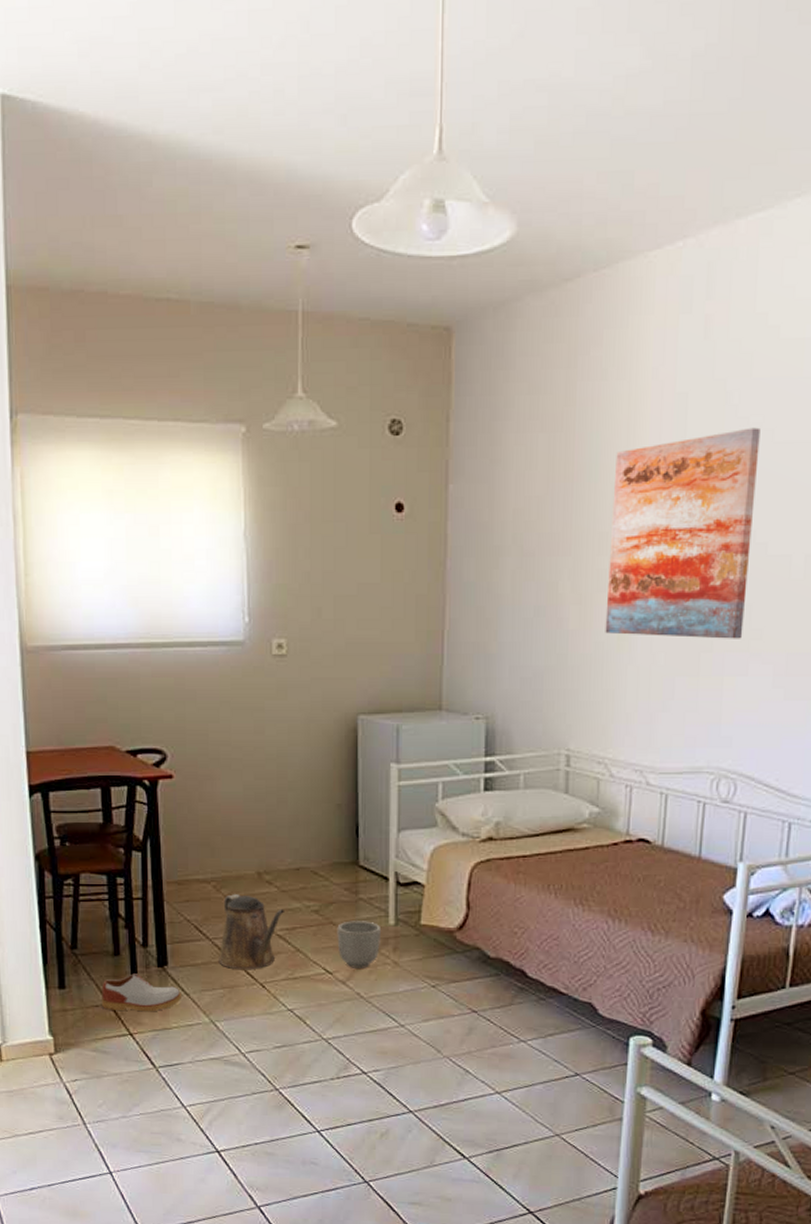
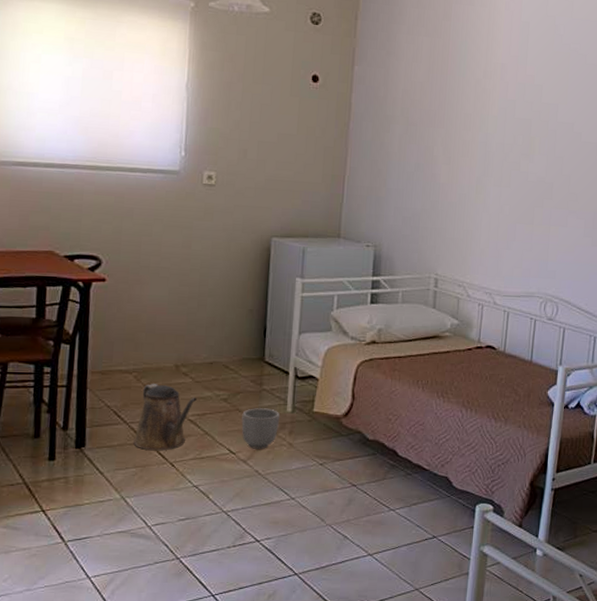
shoe: present [101,973,181,1012] -> none [16,454,96,490]
wall art: present [605,427,761,639] -> none [467,51,578,200]

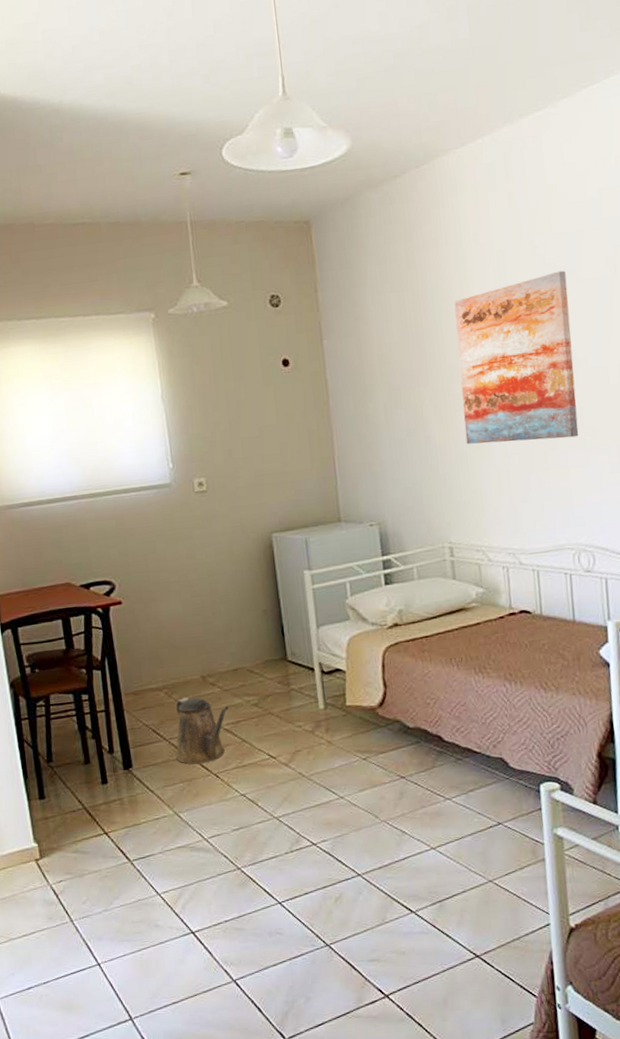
planter: present [241,408,279,449] -> none [275,708,314,751]
wall art: none [467,51,578,200] -> present [454,270,579,445]

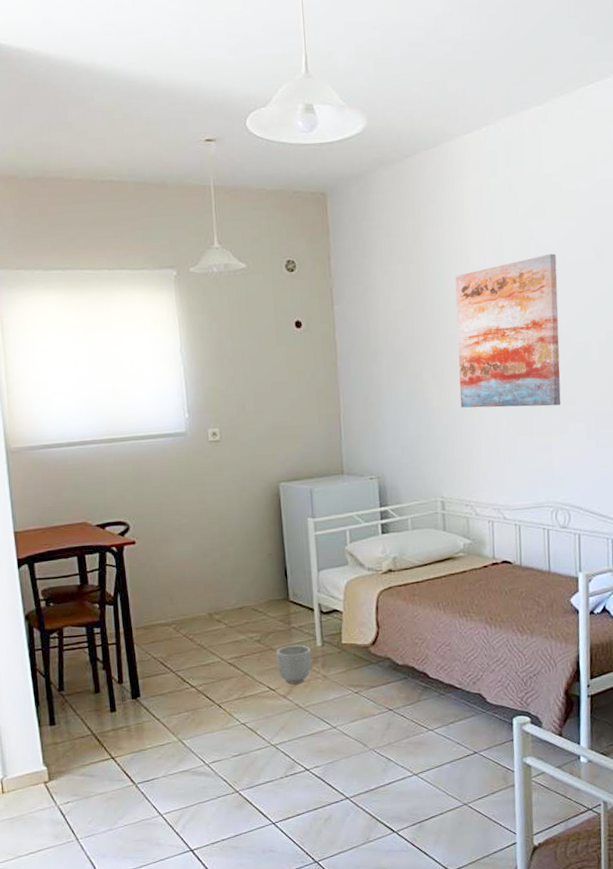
watering can: present [175,697,228,764] -> none [182,633,233,695]
planter: none [275,708,314,751] -> present [276,645,312,684]

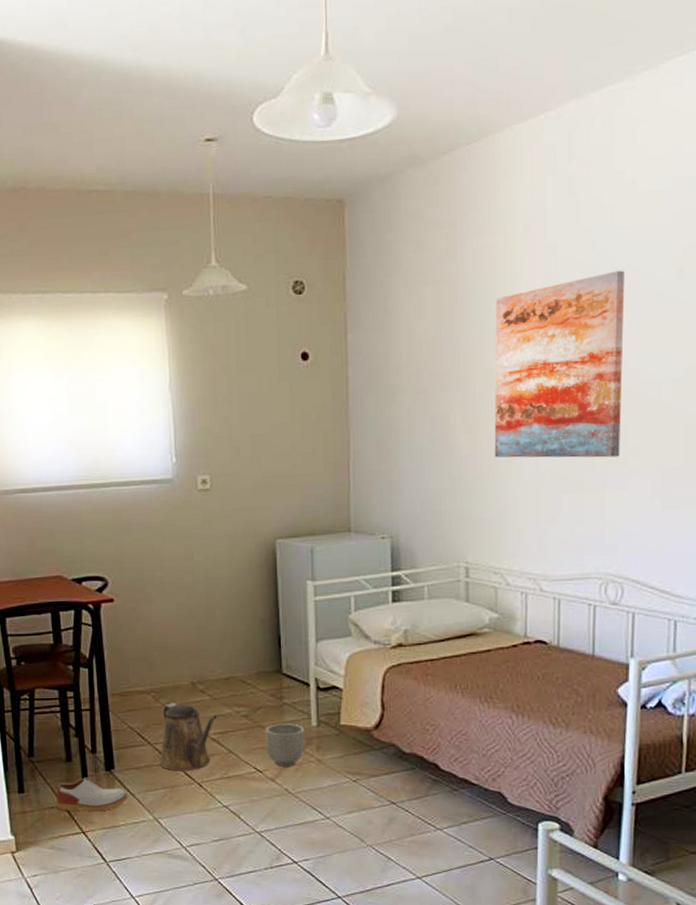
shoe: none [86,706,153,740] -> present [56,777,127,812]
watering can: none [182,633,233,695] -> present [159,703,217,771]

